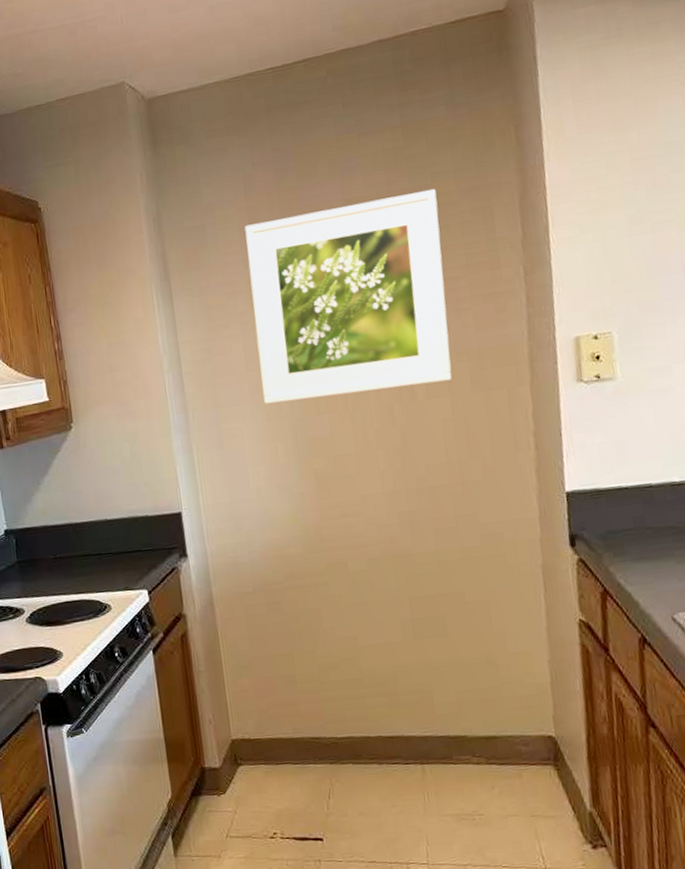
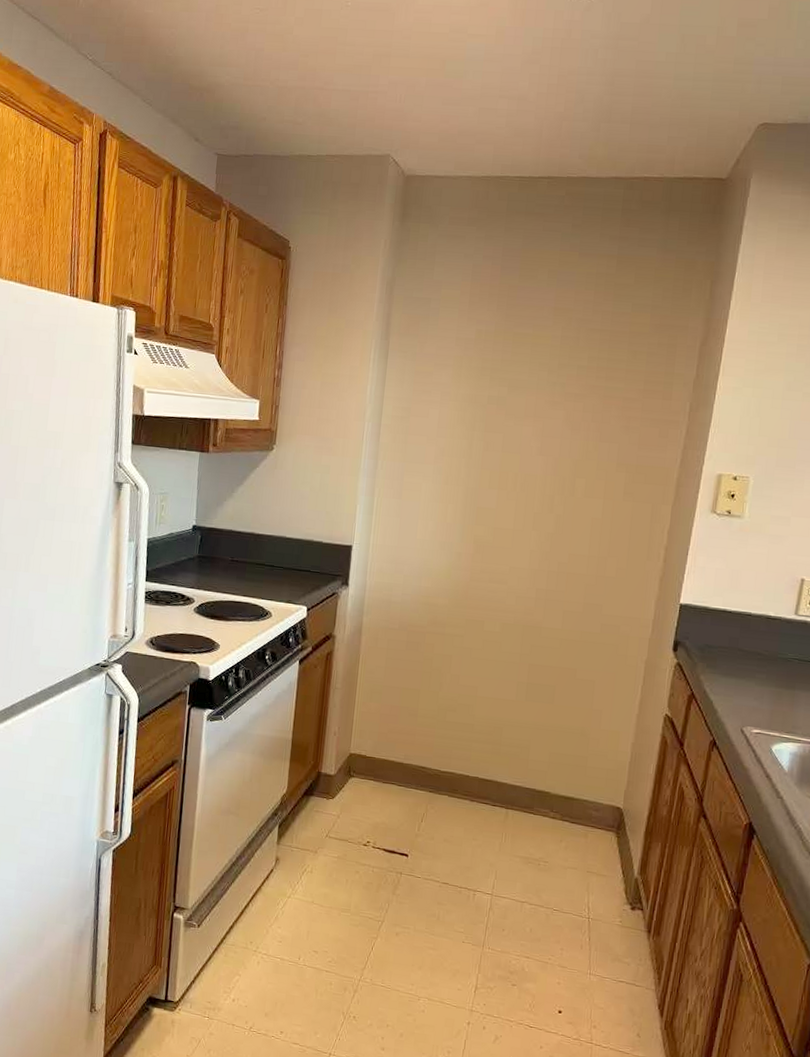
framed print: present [245,188,452,404] -> none [445,308,633,486]

